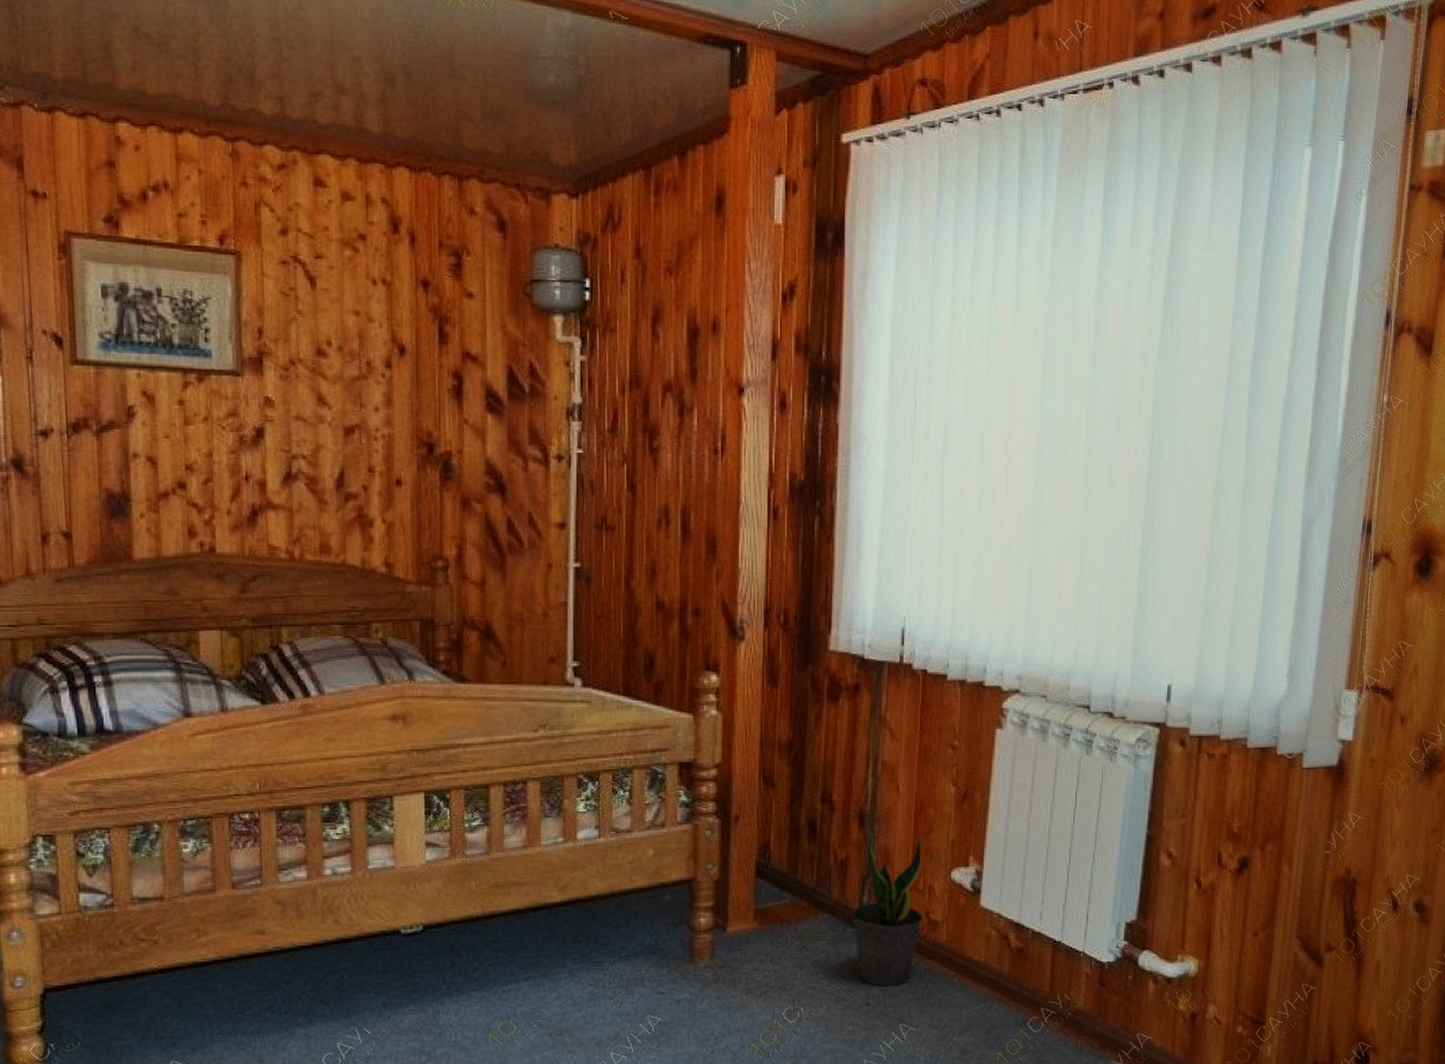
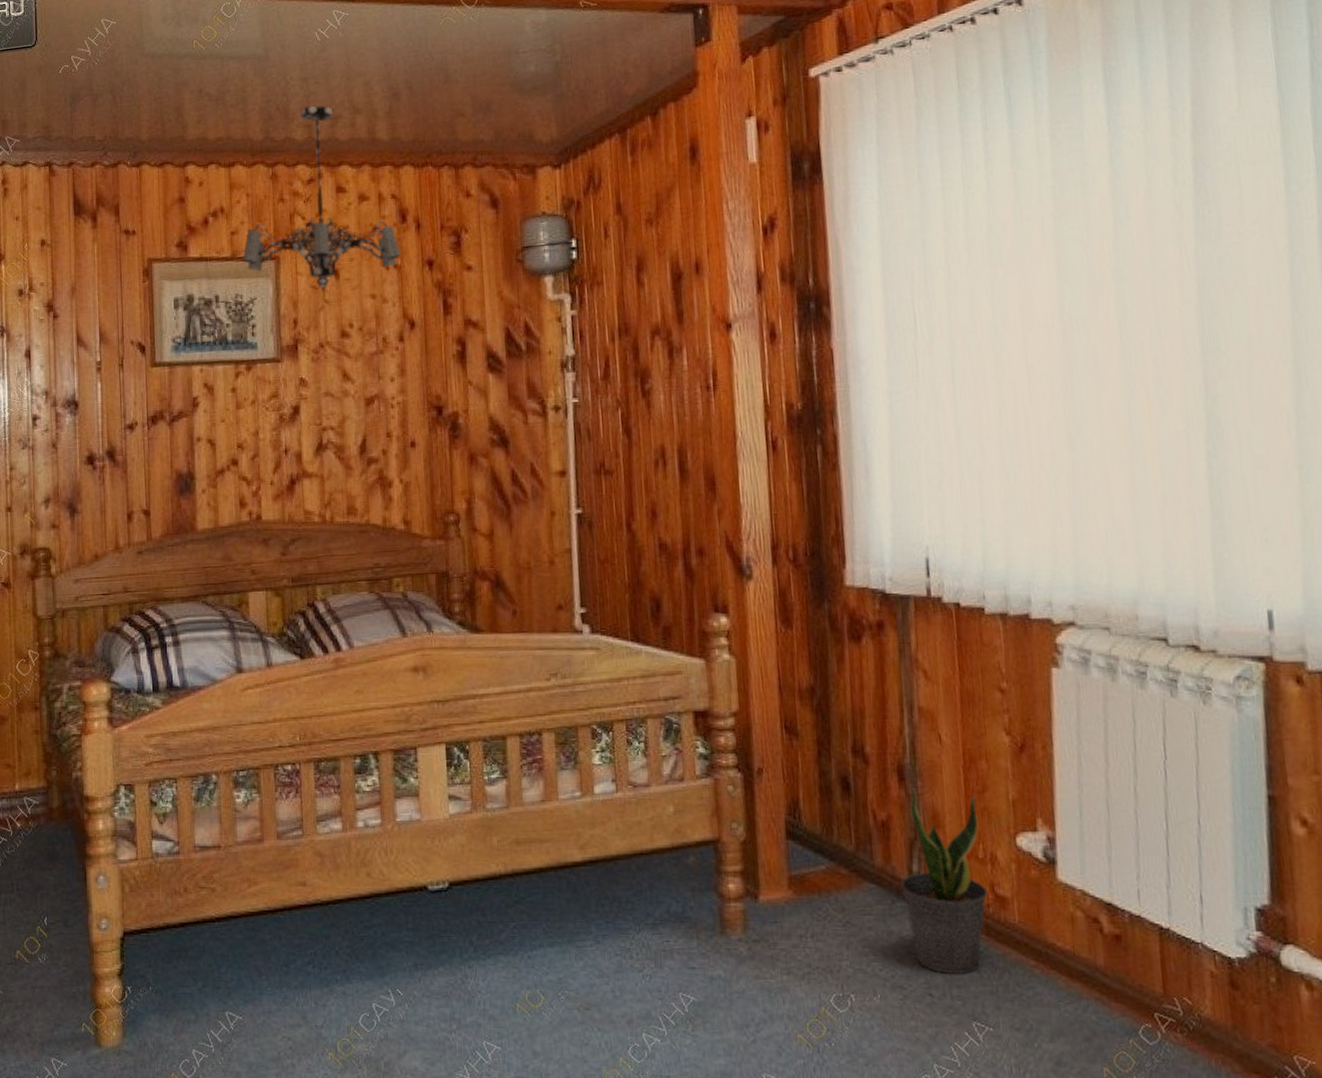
chandelier: none [191,74,391,299] -> present [241,105,401,291]

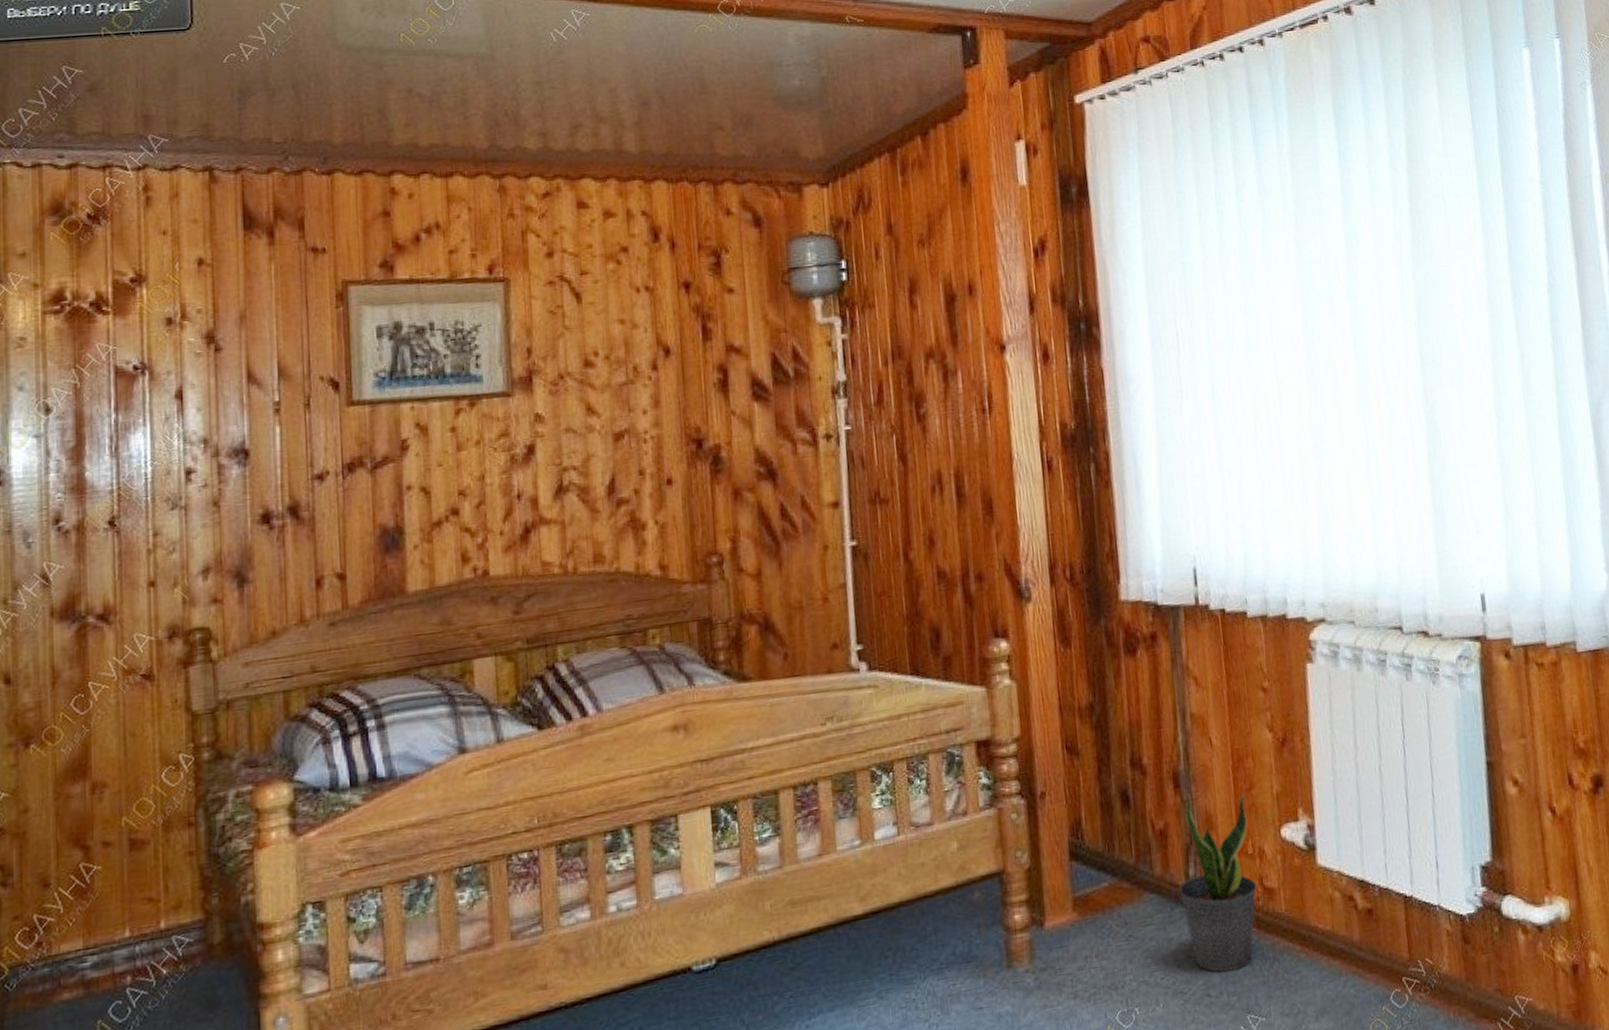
chandelier: present [241,105,401,291] -> none [462,112,653,316]

